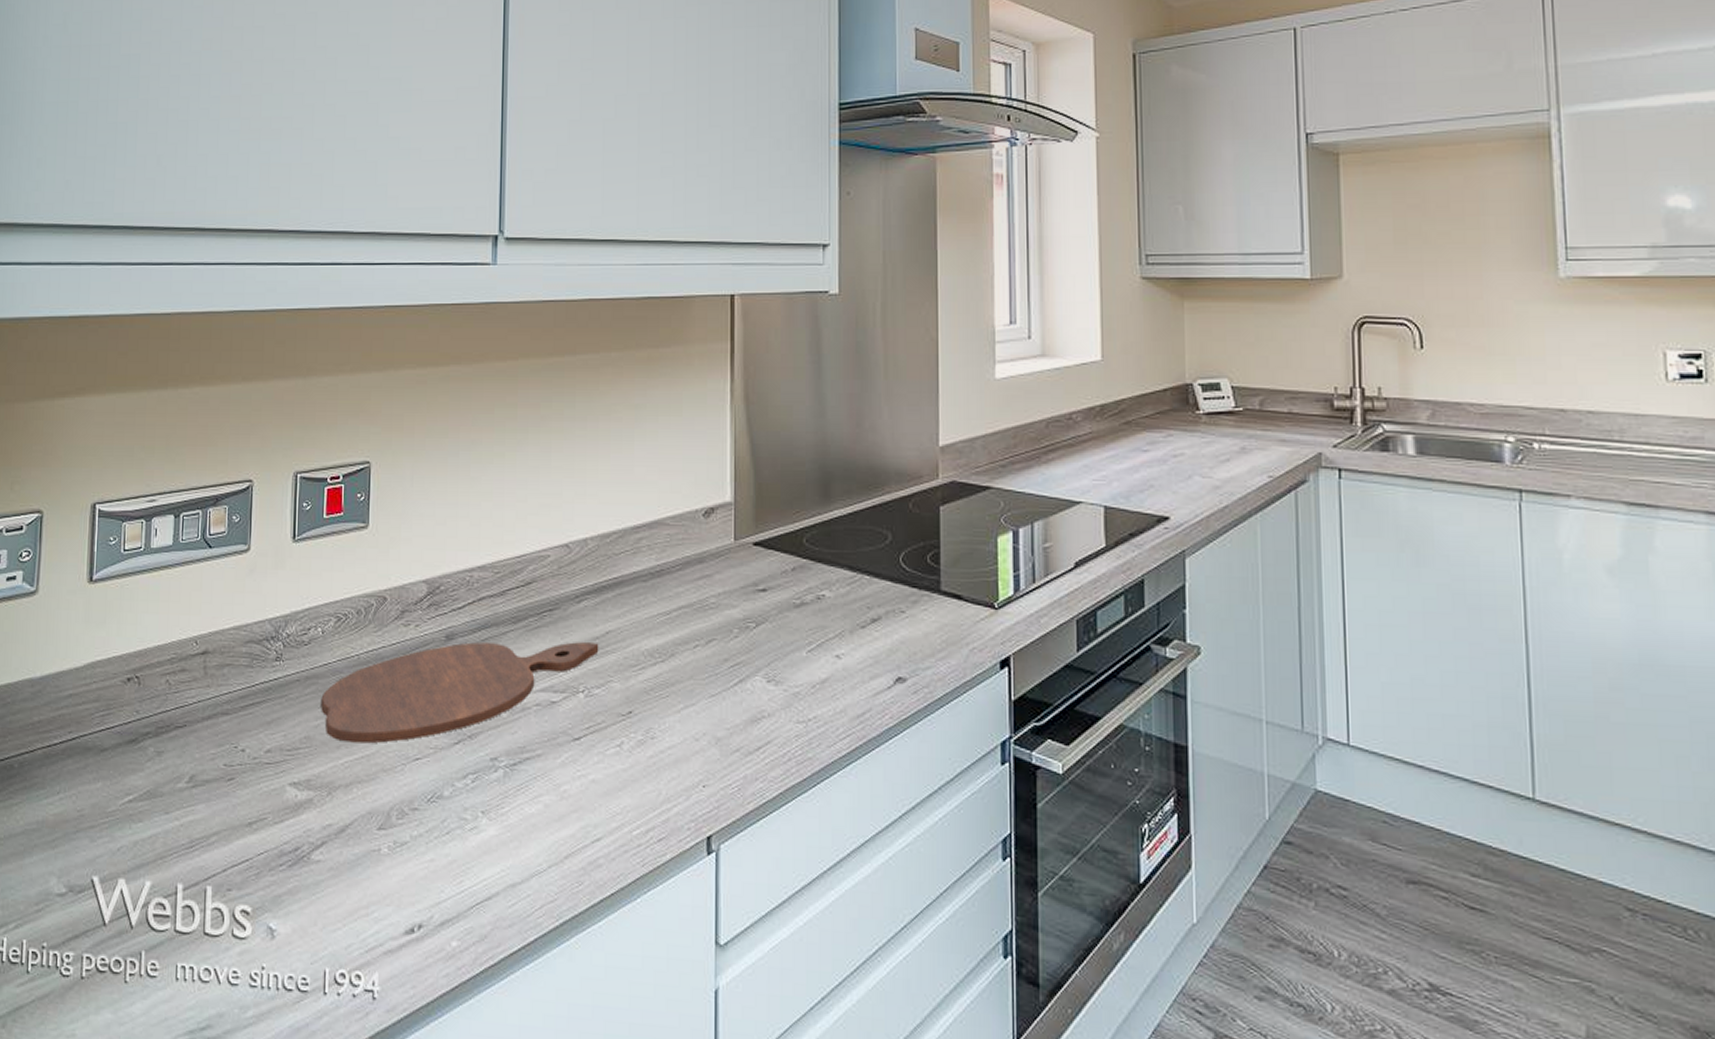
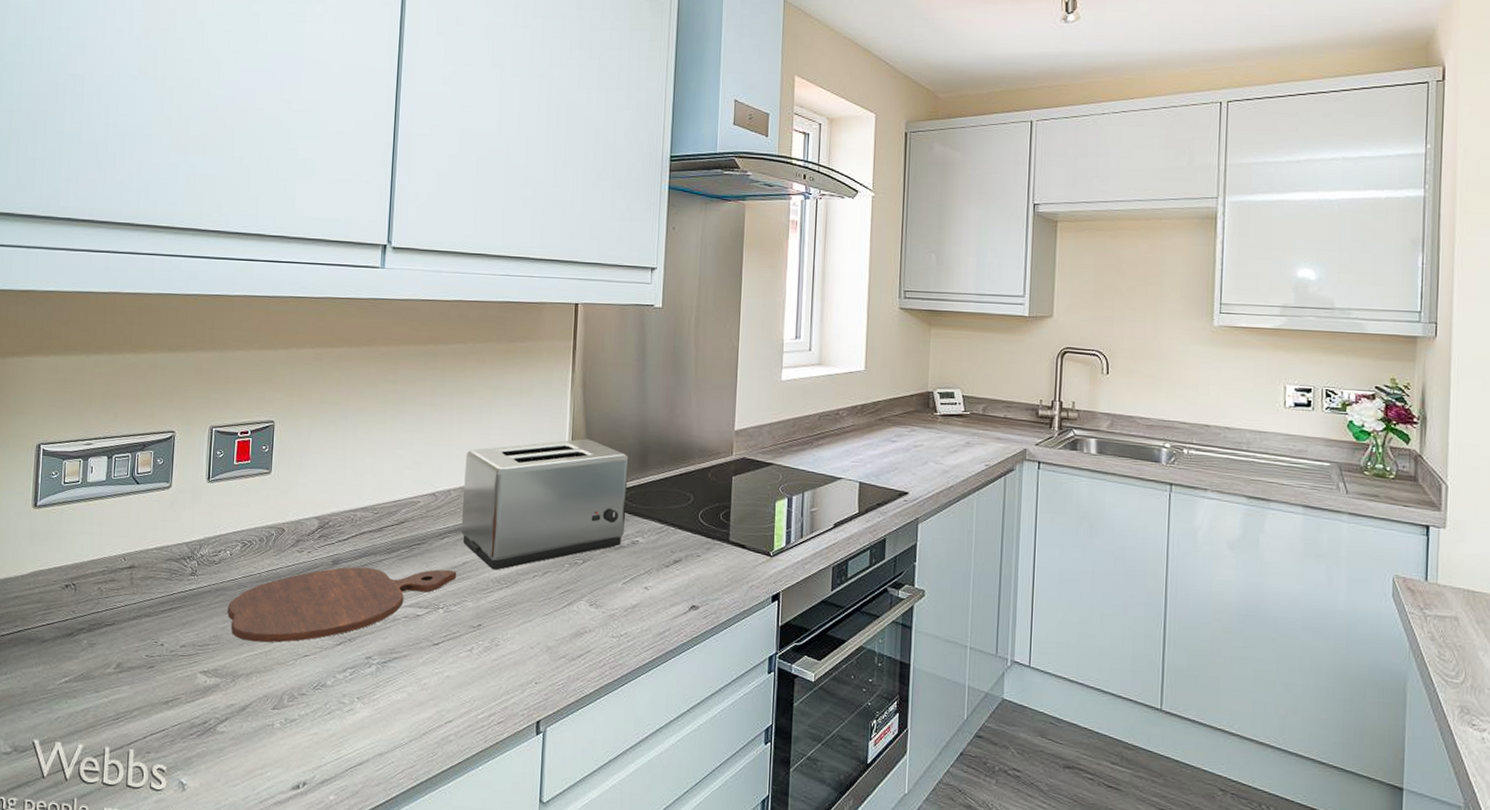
toaster: none [601,466,807,640] -> present [460,439,629,570]

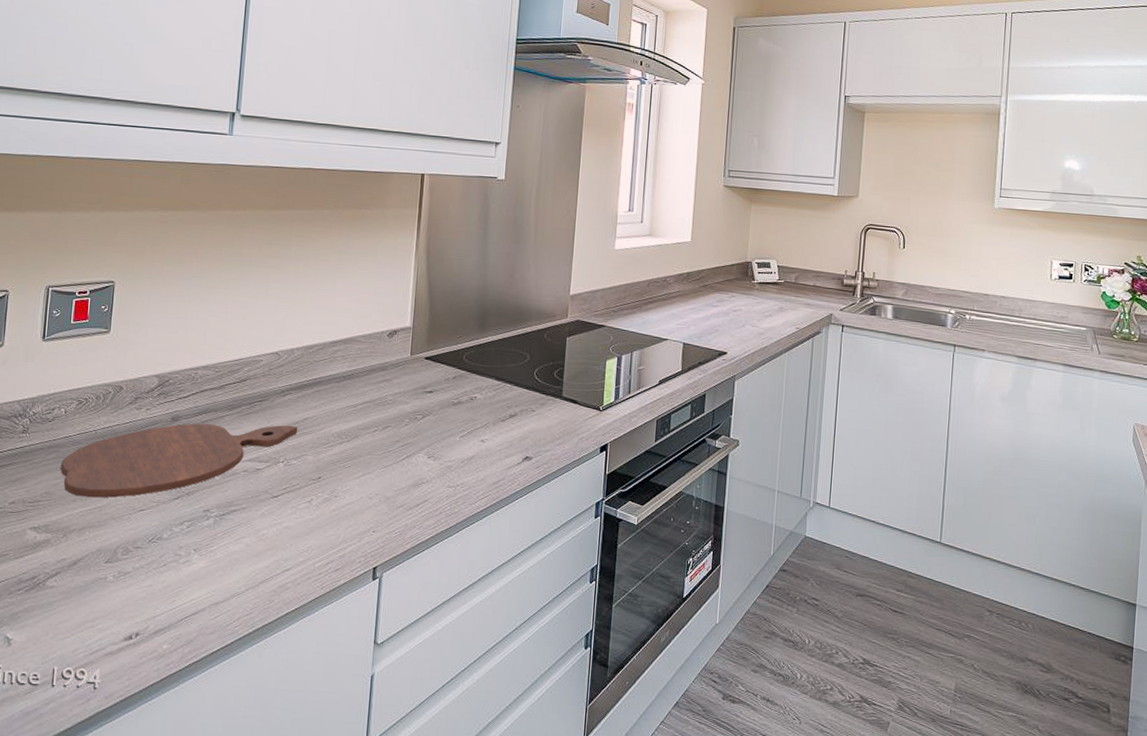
toaster: present [460,439,629,570] -> none [303,301,469,426]

